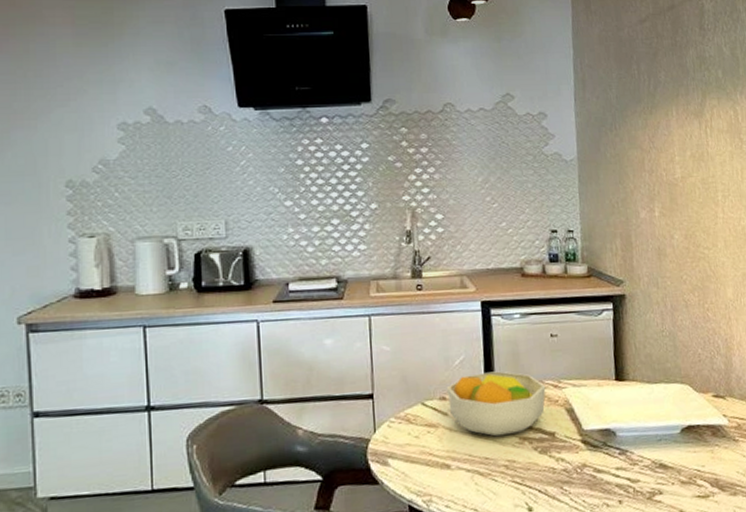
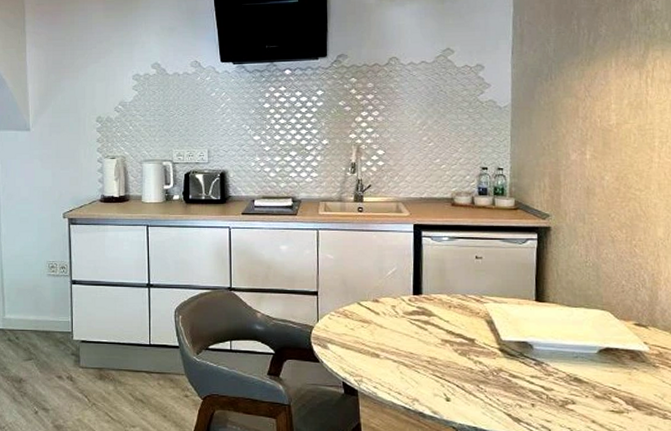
fruit bowl: present [446,371,546,437] -> none [379,283,469,337]

